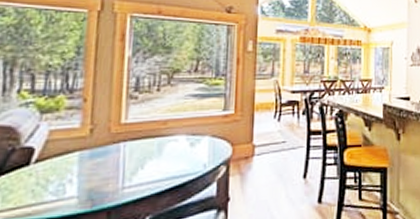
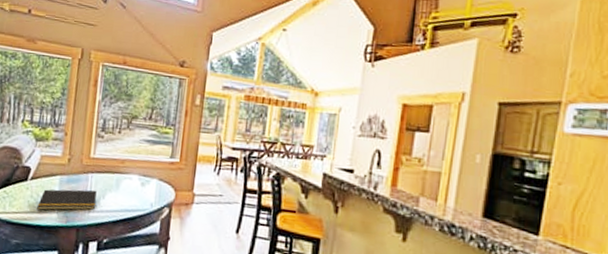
notepad: none [46,161,133,199] -> present [37,189,97,211]

